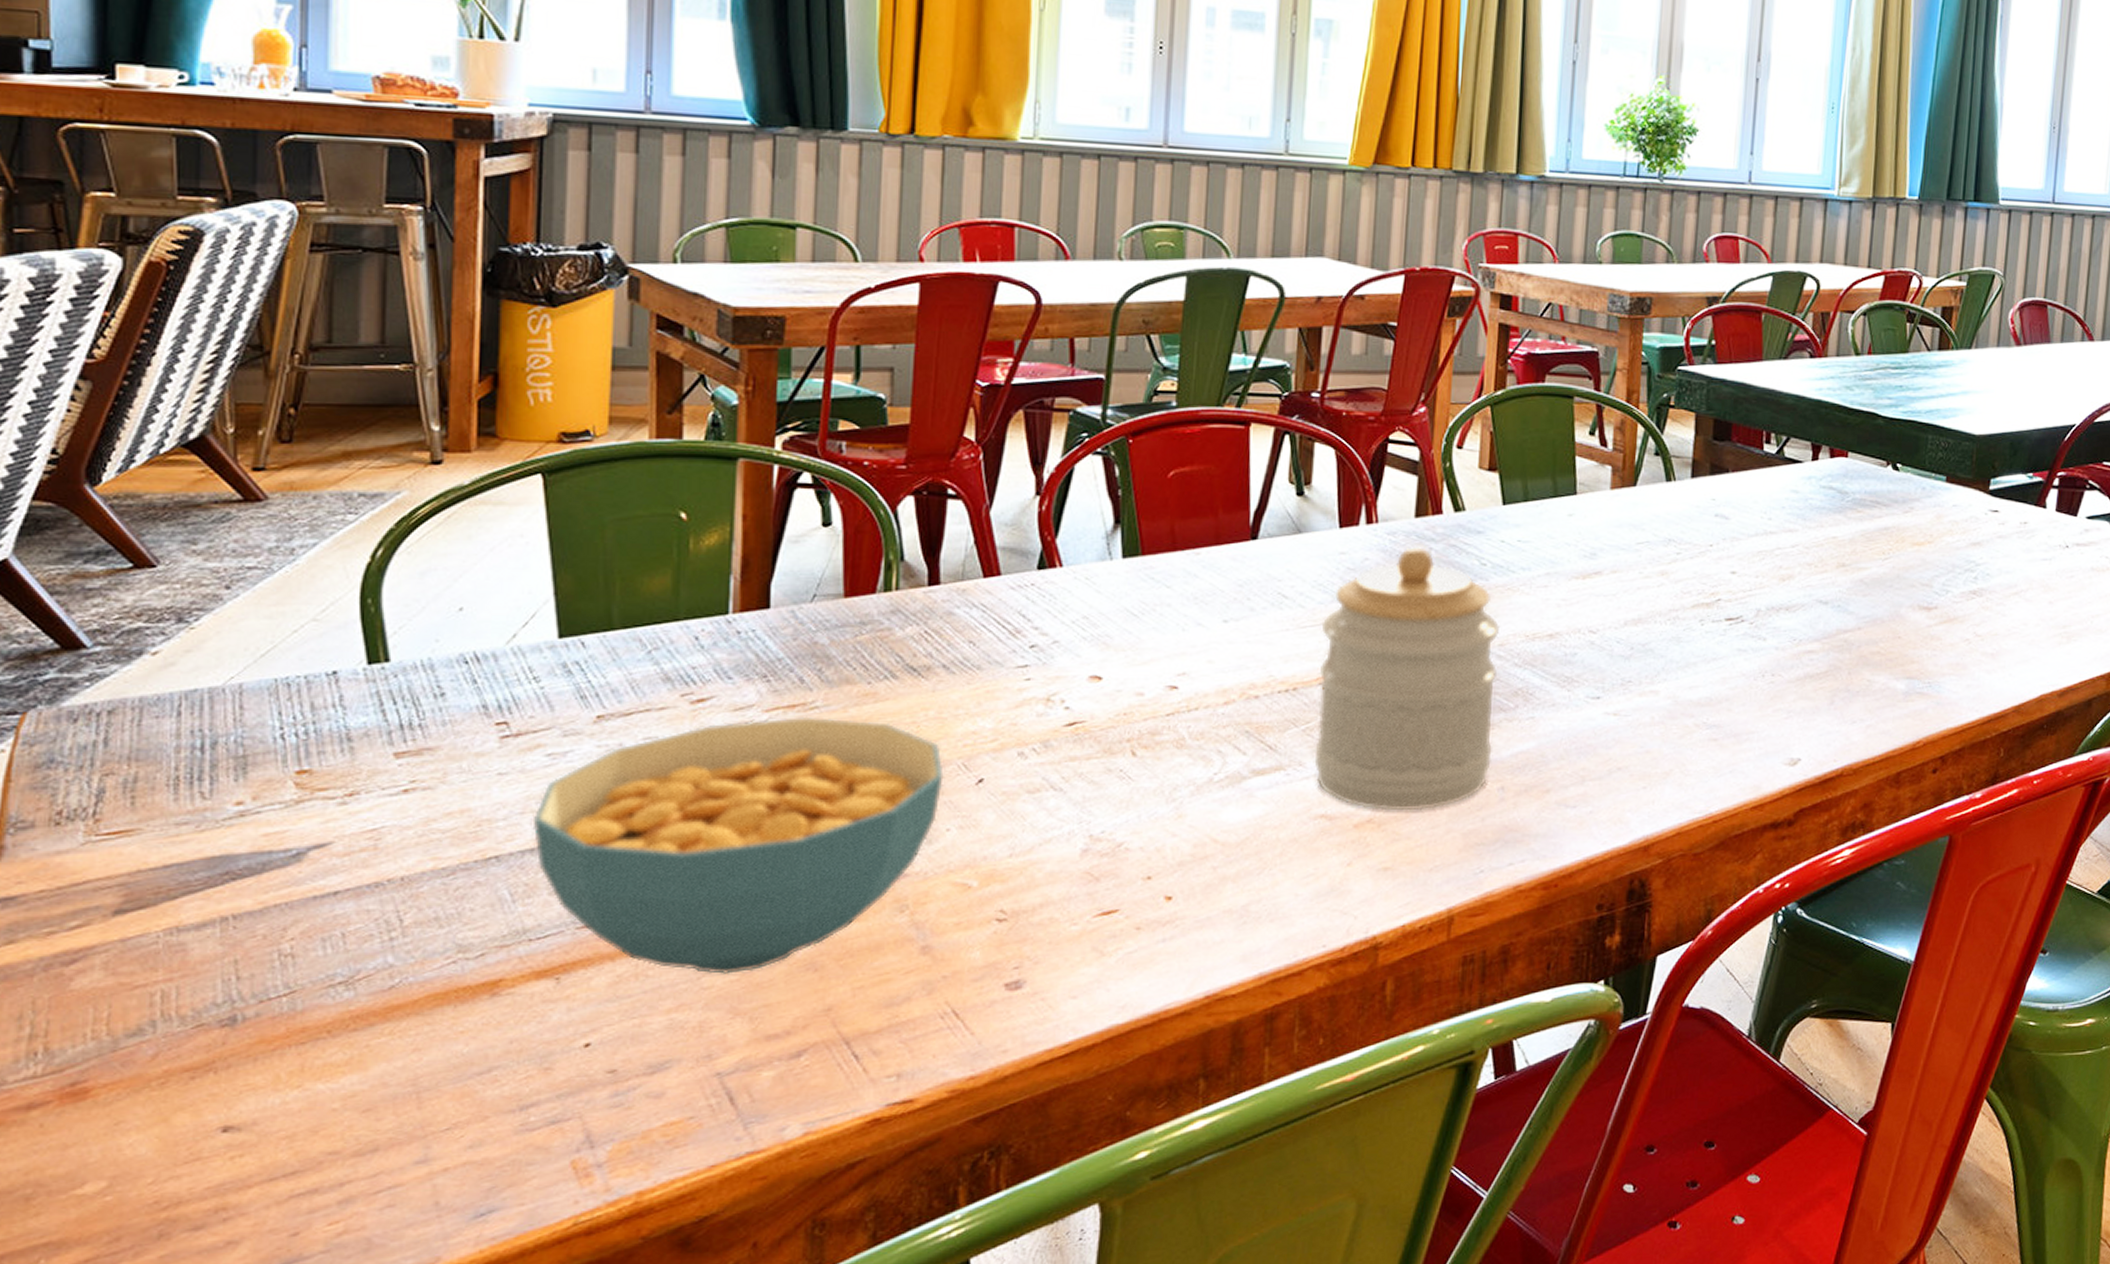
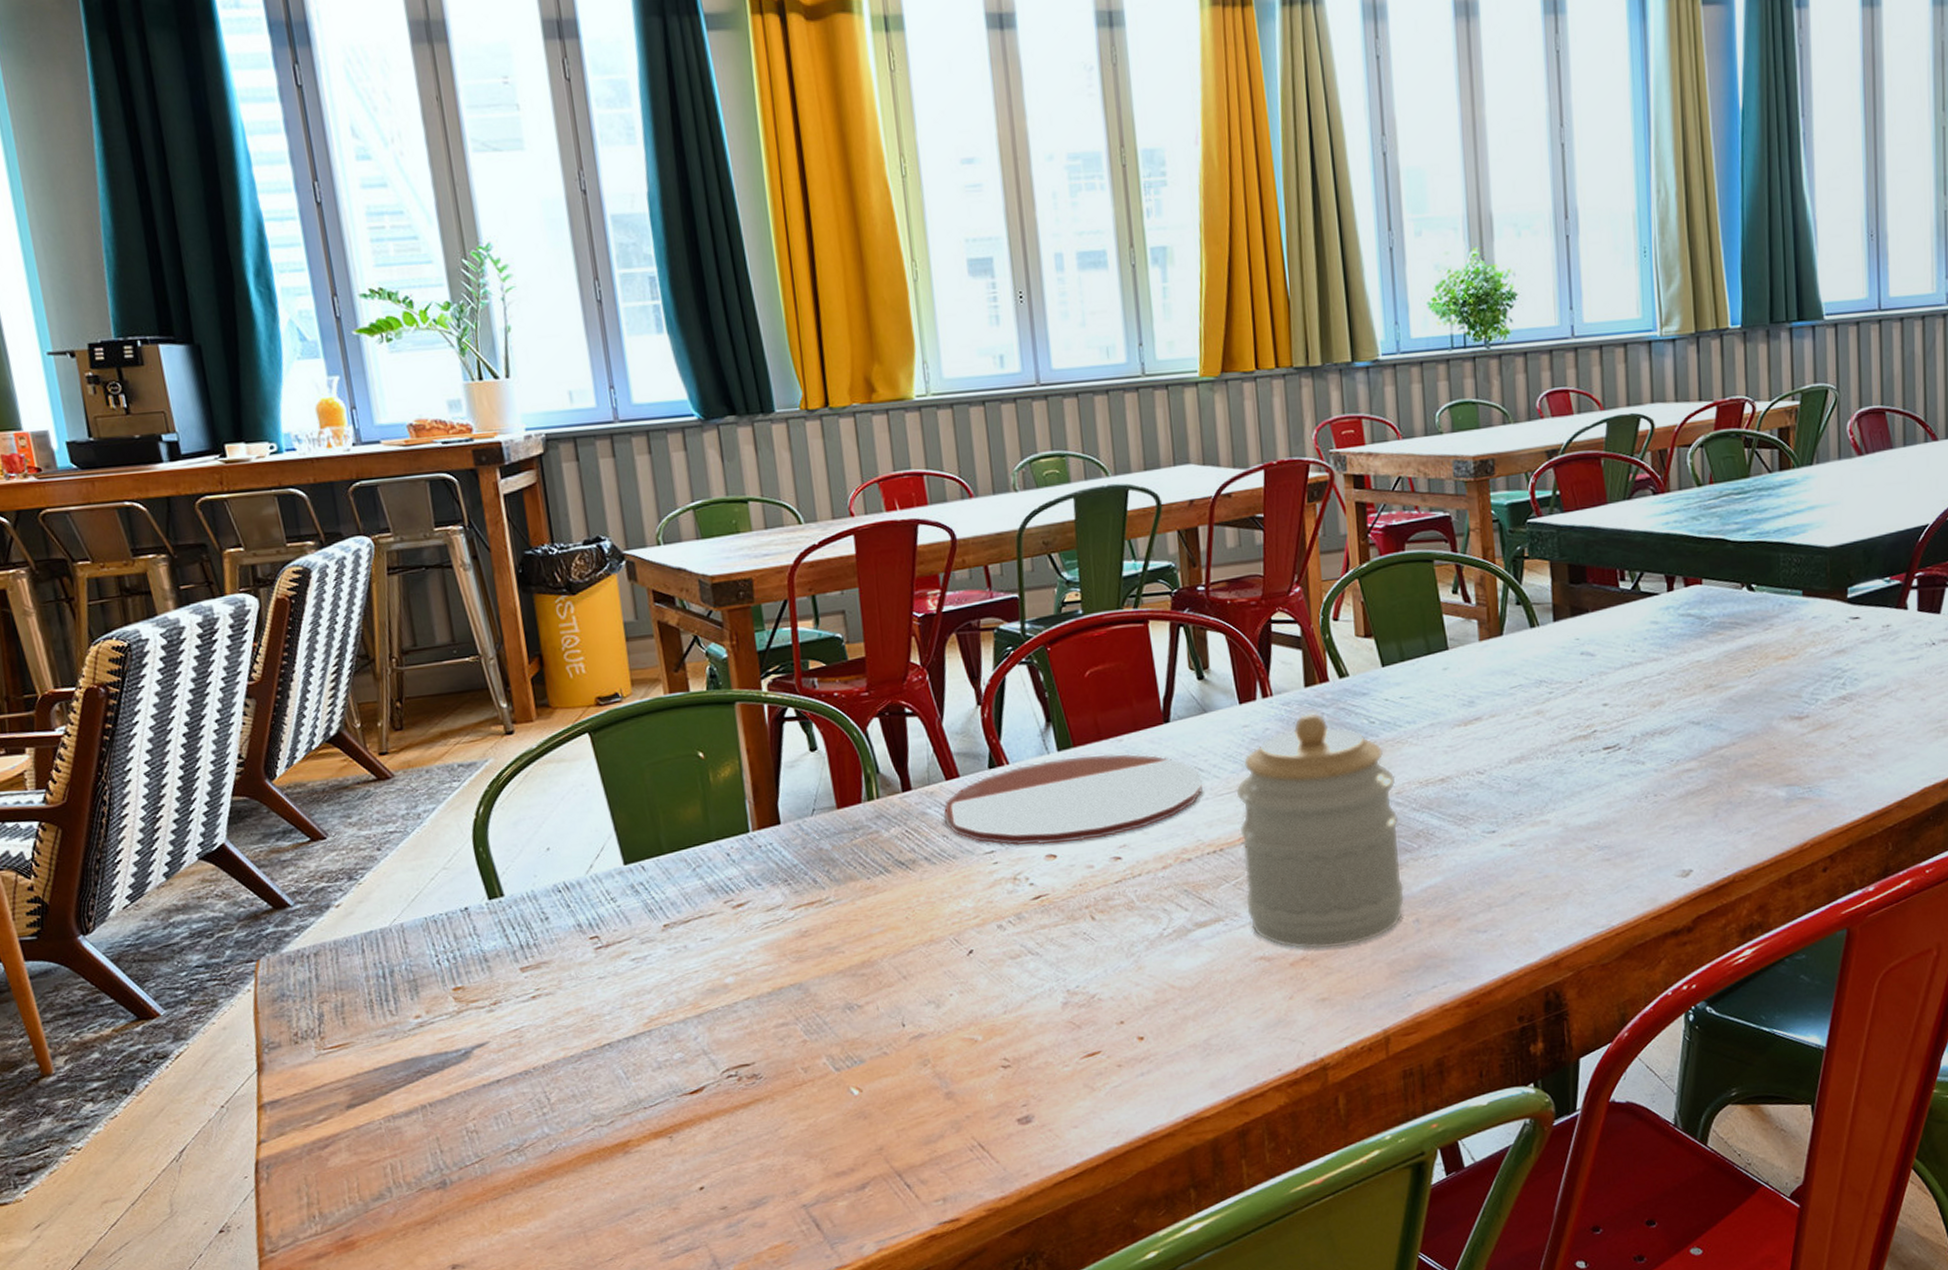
cereal bowl: present [532,716,944,975] -> none [630,910,942,1127]
plate: none [973,566,1286,664] -> present [942,753,1203,846]

